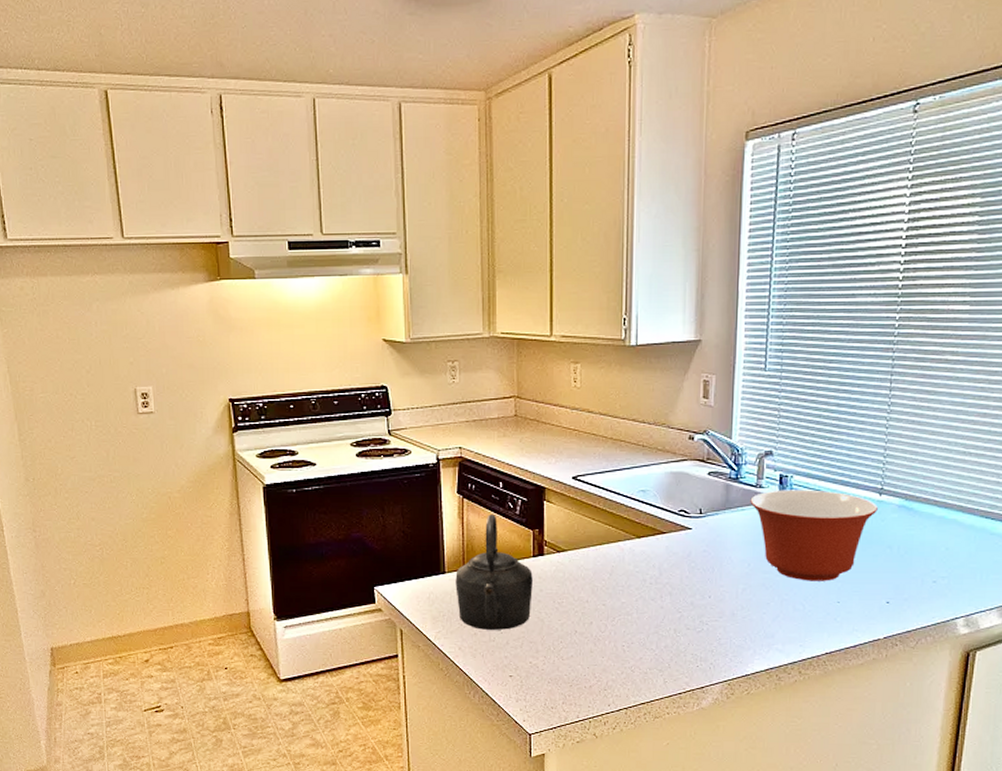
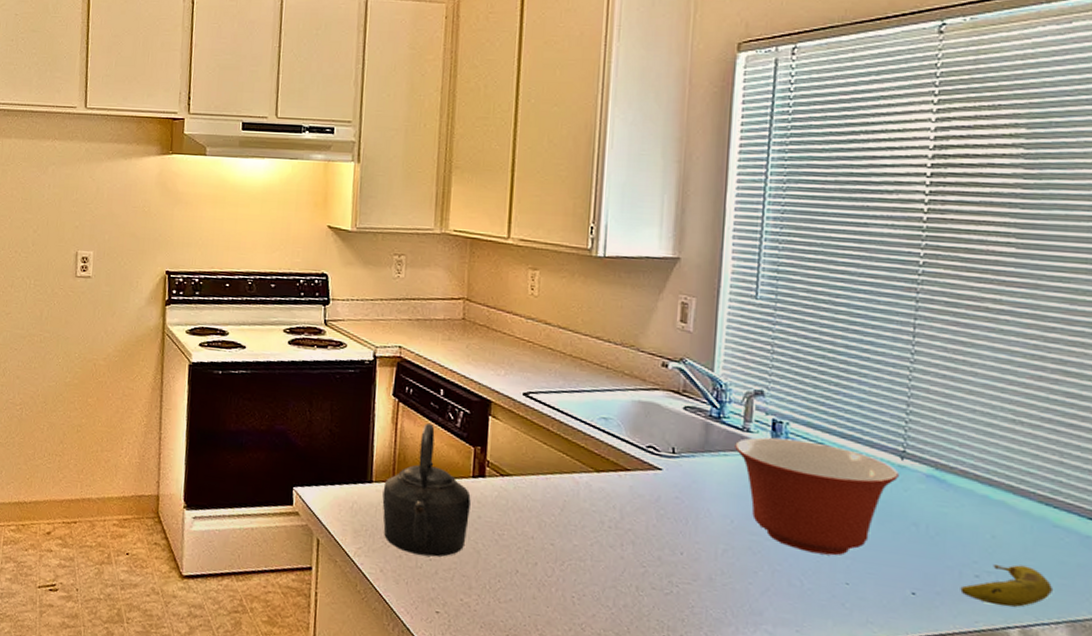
fruit: none [922,568,988,602] -> present [960,564,1052,607]

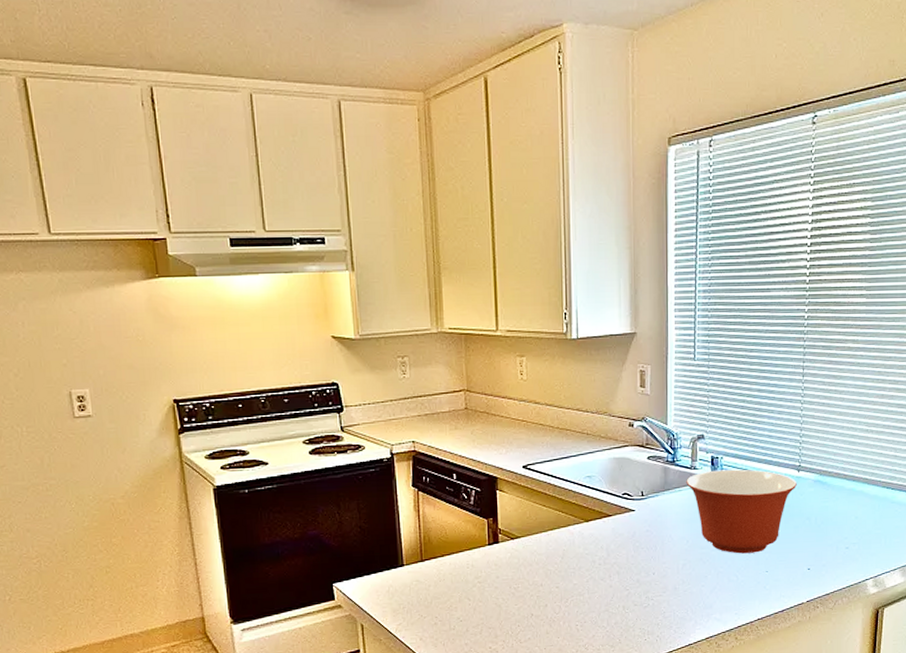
kettle: present [382,423,471,557] -> none [414,506,489,619]
fruit: present [960,564,1052,607] -> none [837,534,891,566]

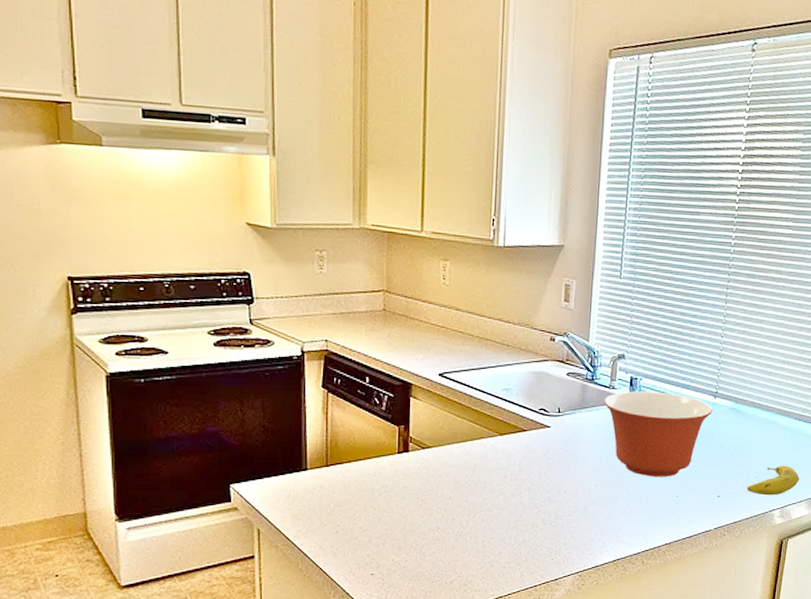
fruit: none [837,534,891,566] -> present [747,465,799,496]

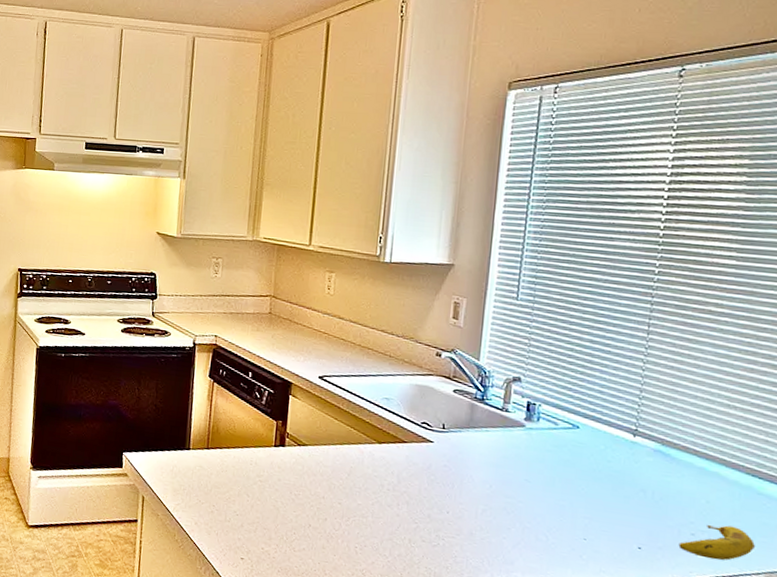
mixing bowl: present [604,391,713,477] -> none [495,416,631,516]

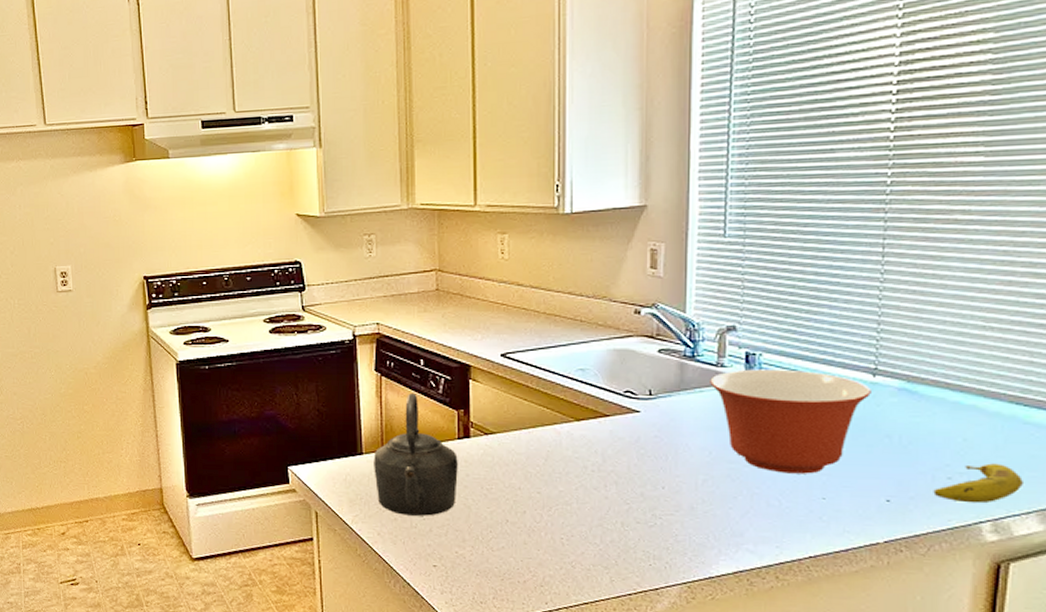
kettle: none [198,401,273,513] -> present [374,393,458,516]
mixing bowl: none [495,416,631,516] -> present [710,369,871,474]

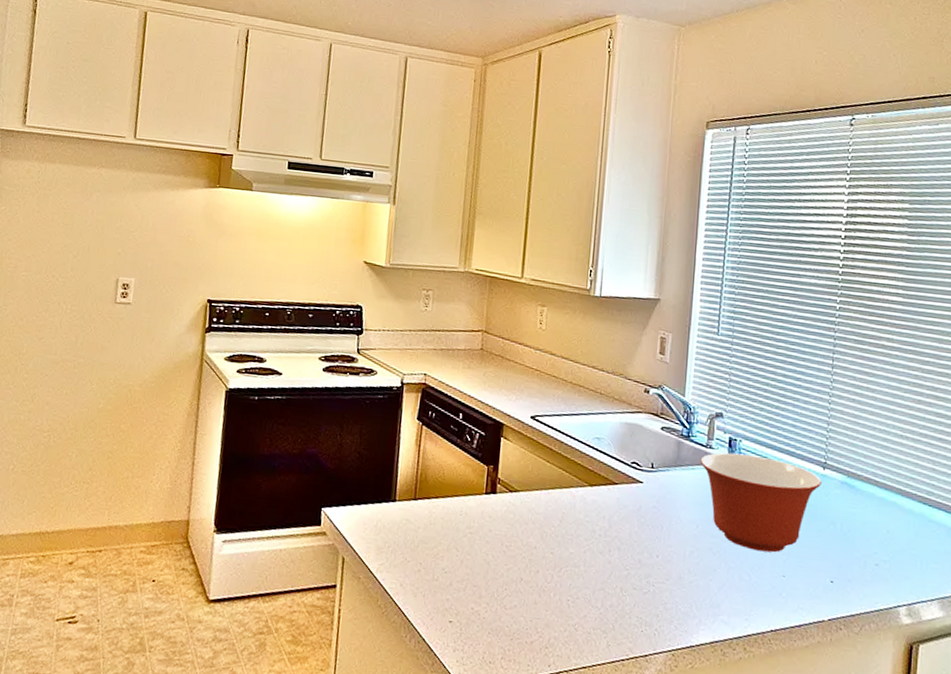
kettle: present [374,393,458,516] -> none [404,445,483,570]
fruit: present [933,463,1023,504] -> none [865,554,928,589]

